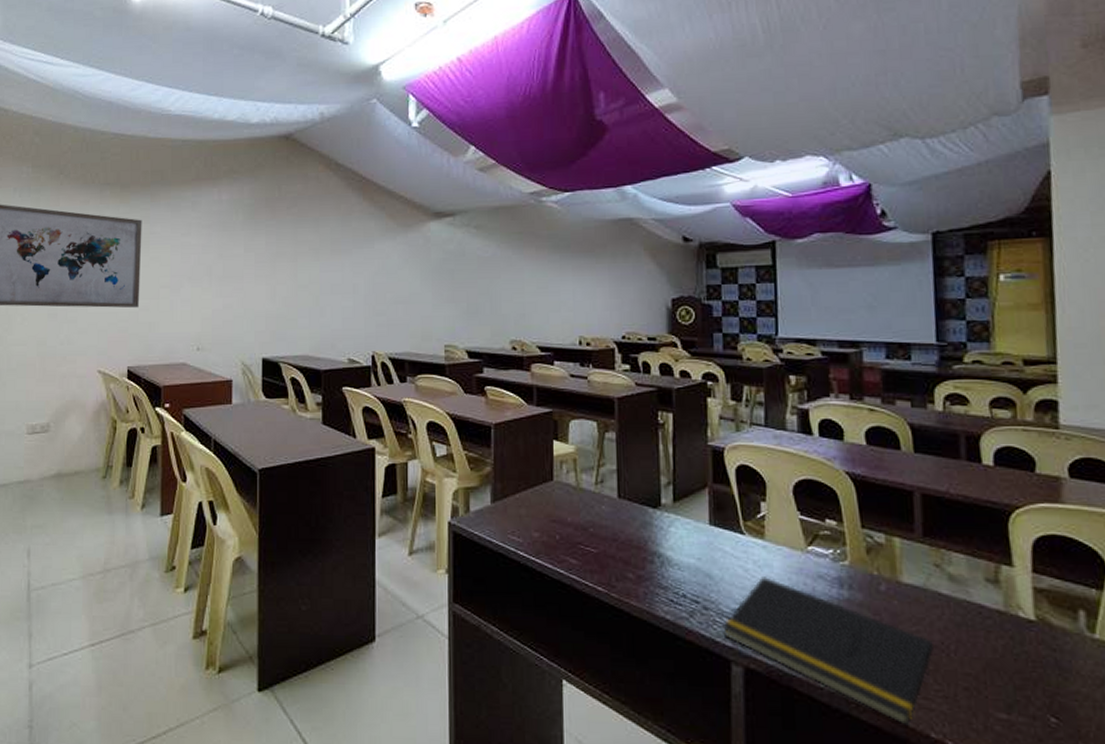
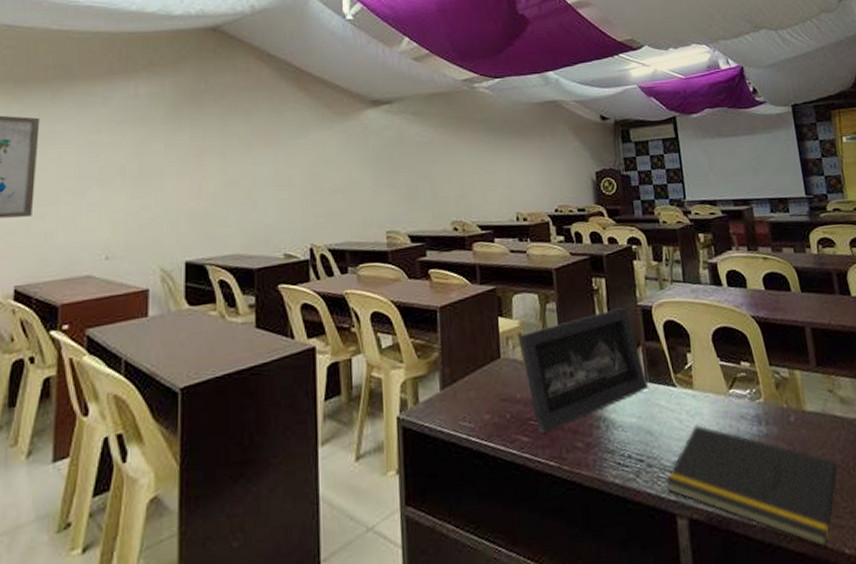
picture frame: none [574,446,713,559] -> present [519,307,649,434]

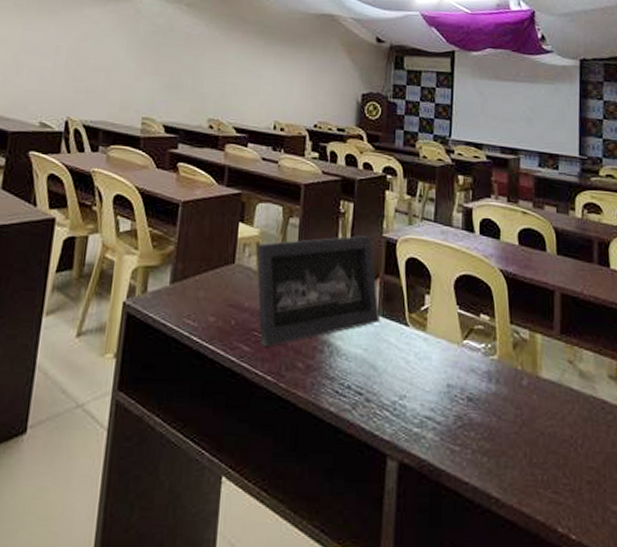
notepad: present [666,424,838,548] -> none [382,369,564,520]

